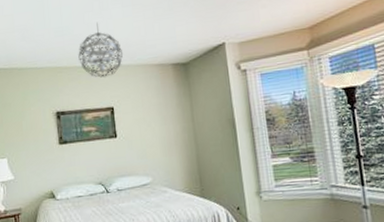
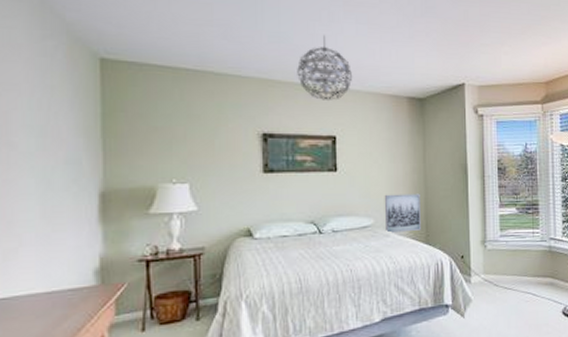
wall art: none [159,151,195,189] -> present [384,193,421,233]

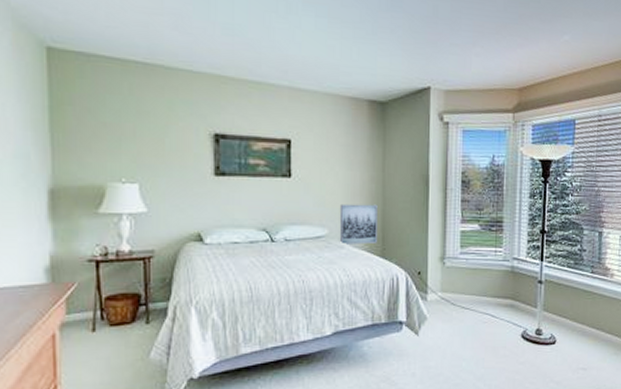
pendant light: present [297,35,352,100] -> none [252,29,309,101]

